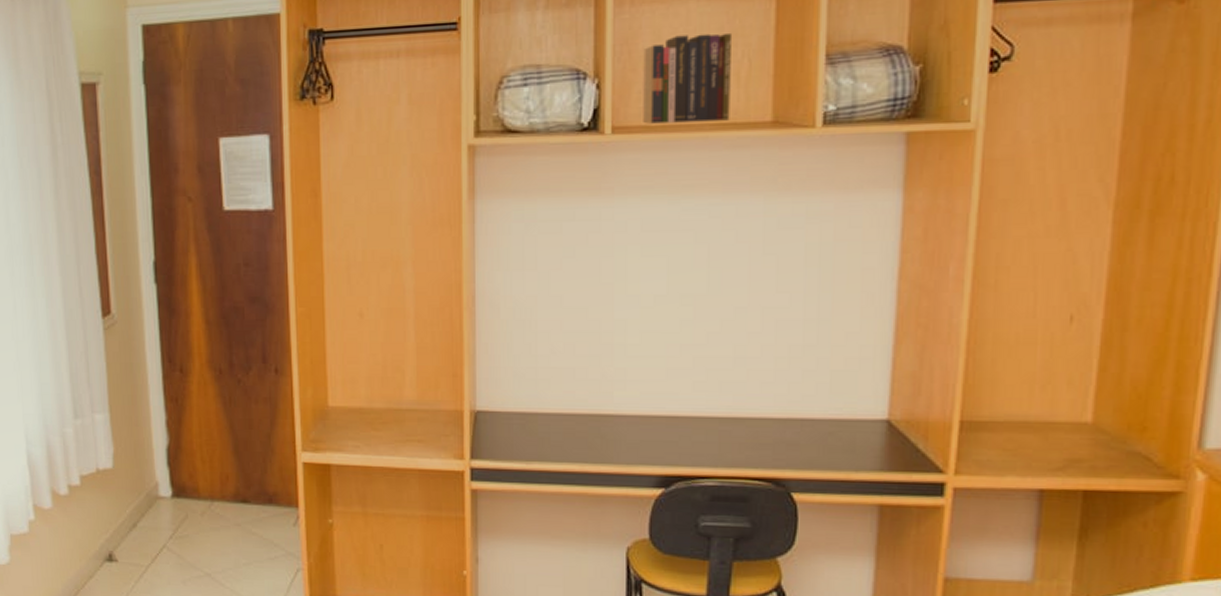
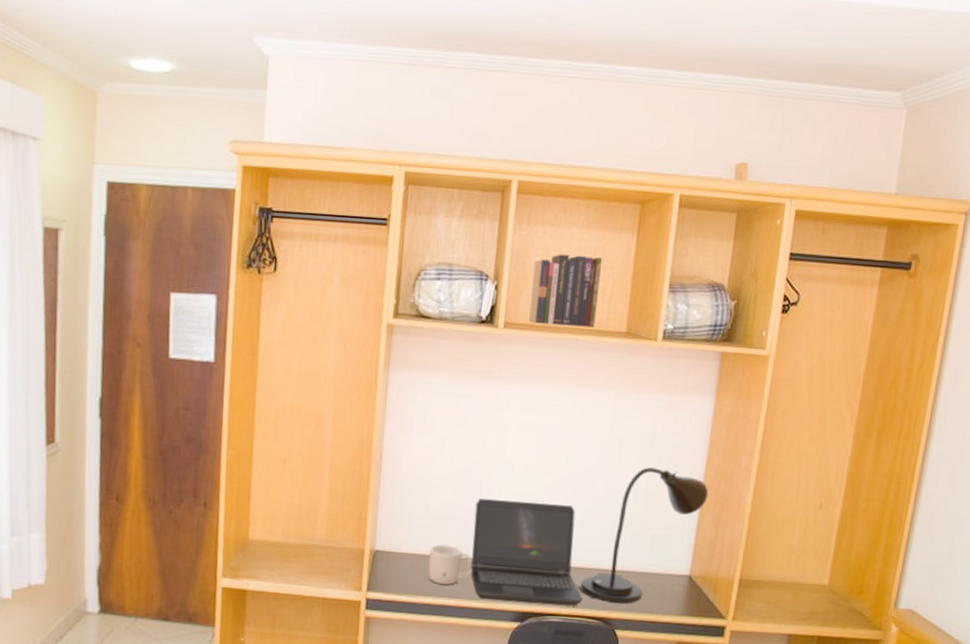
mug: none [541,398,596,447] -> present [428,543,472,585]
laptop computer: none [594,340,743,465] -> present [471,498,582,606]
desk lamp: none [737,287,905,459] -> present [578,467,709,603]

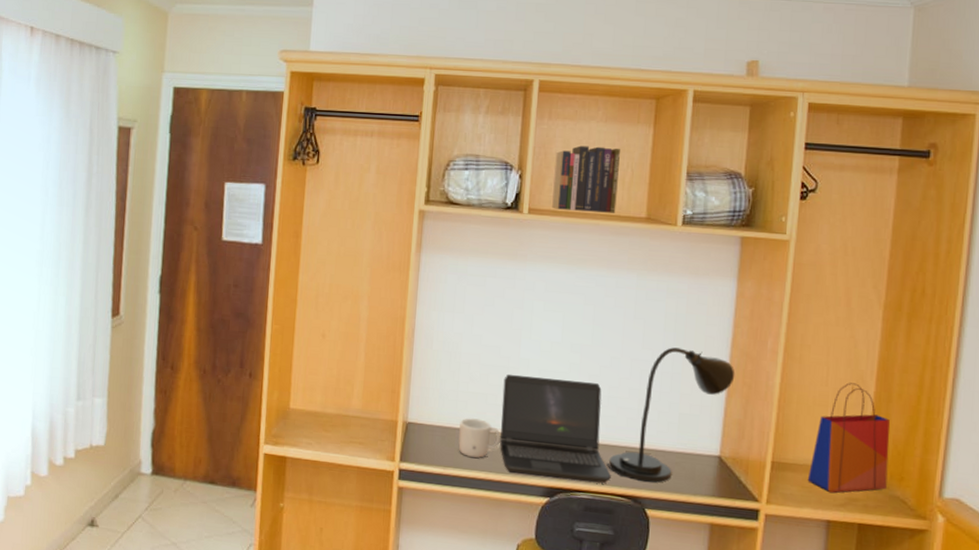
shopping bag: none [772,499,854,608] -> present [807,382,890,493]

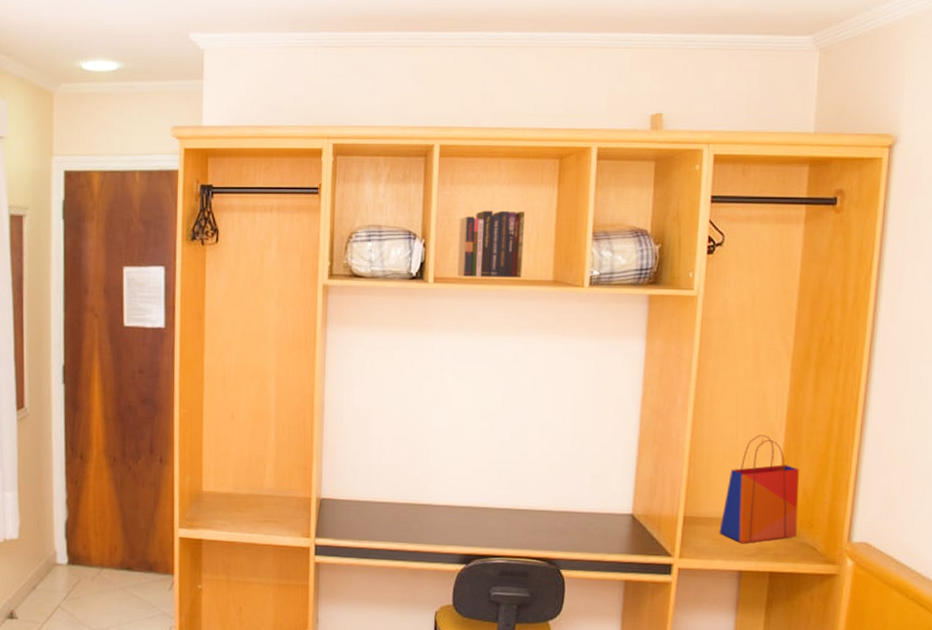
mug: present [458,417,501,458] -> none [372,490,415,529]
laptop computer: present [500,374,611,483] -> none [414,445,526,547]
desk lamp: present [607,347,735,482] -> none [521,409,646,543]

